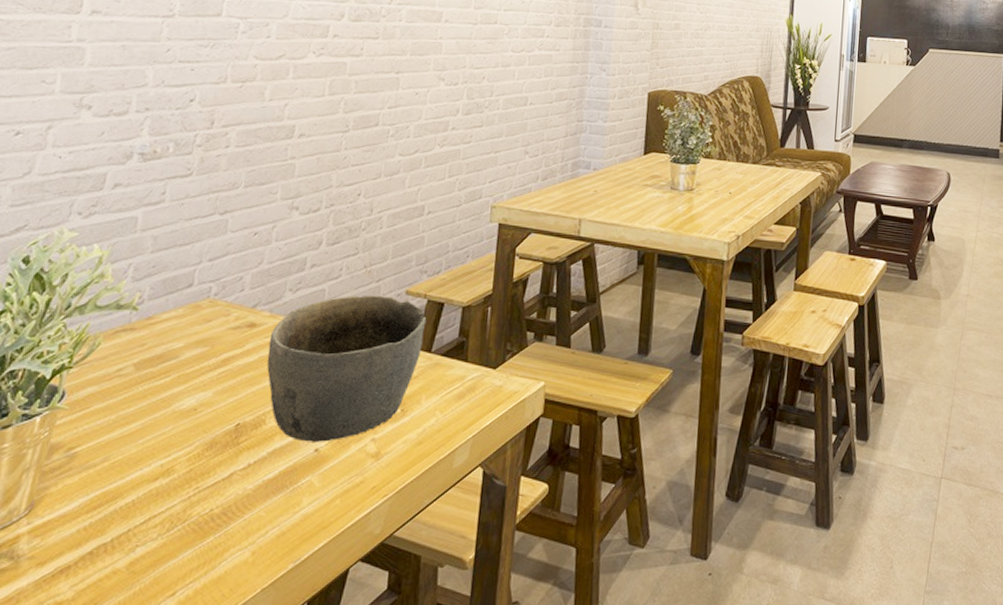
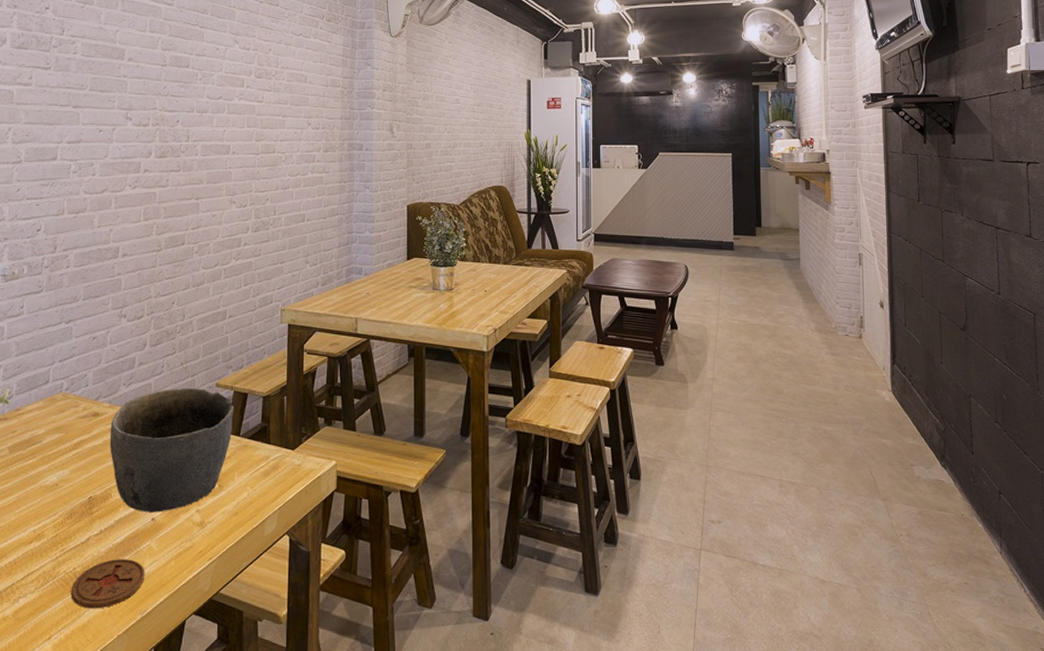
coaster: none [204,498,303,558] -> present [70,559,145,609]

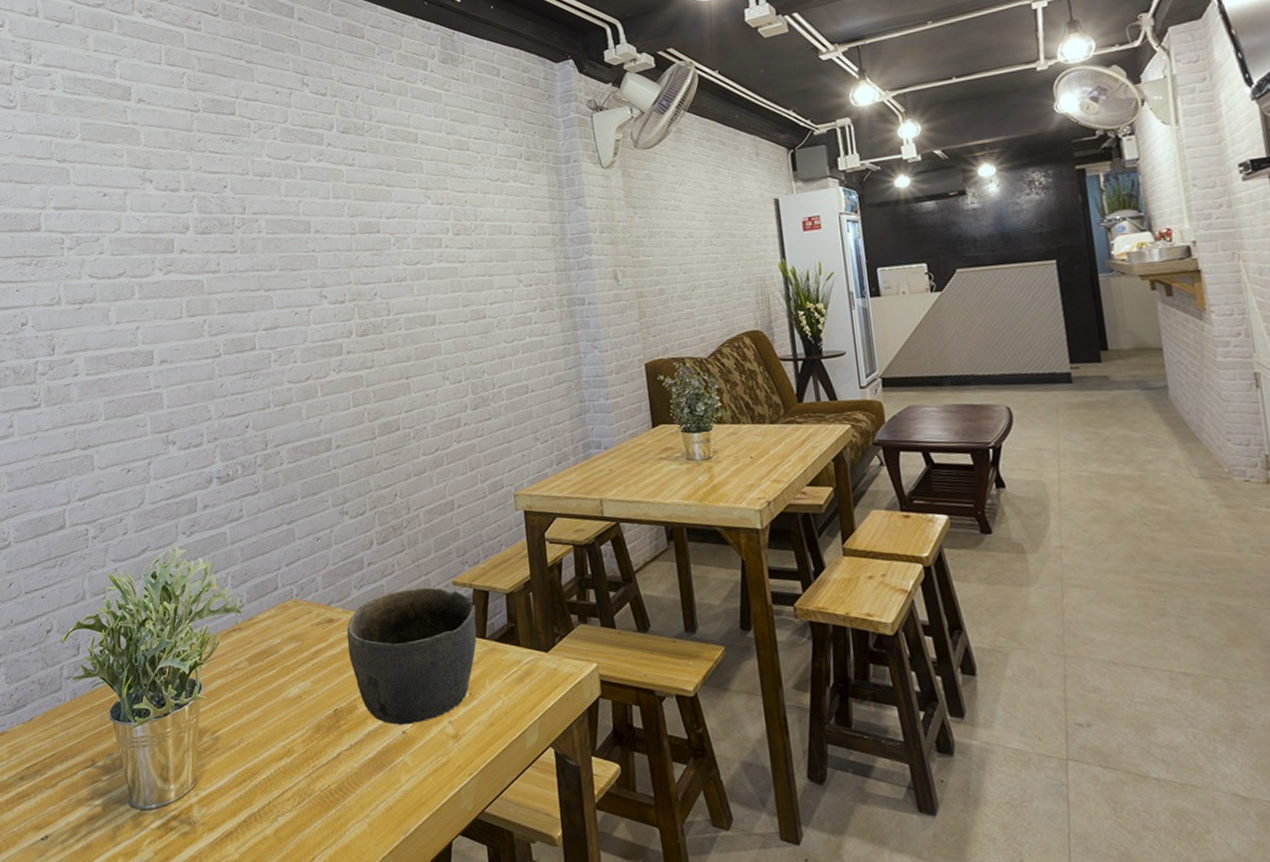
coaster: present [70,559,145,609] -> none [328,775,403,829]

